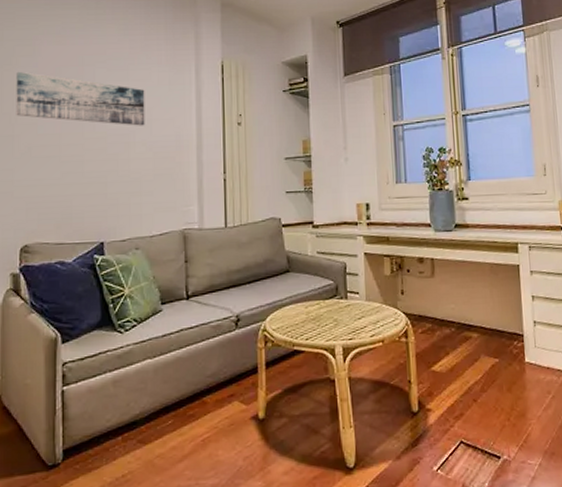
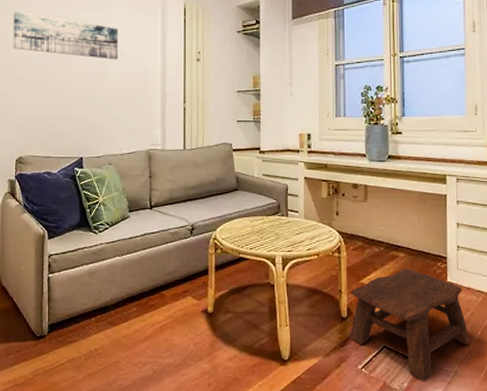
stool: none [421,350,552,479] -> present [350,268,469,381]

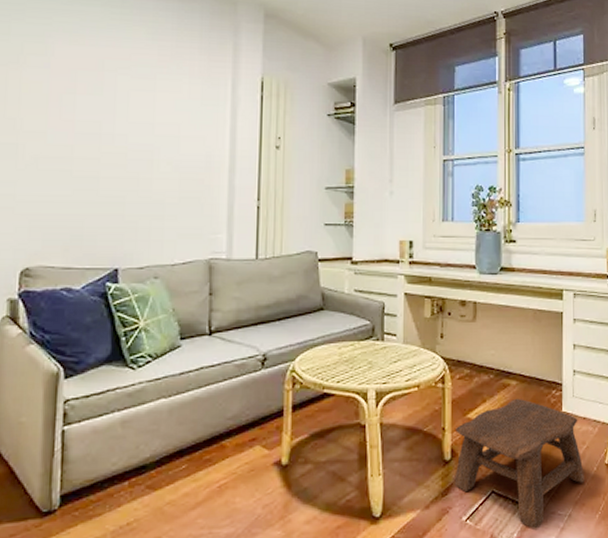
wall art: present [13,11,118,60] -> none [22,71,173,143]

